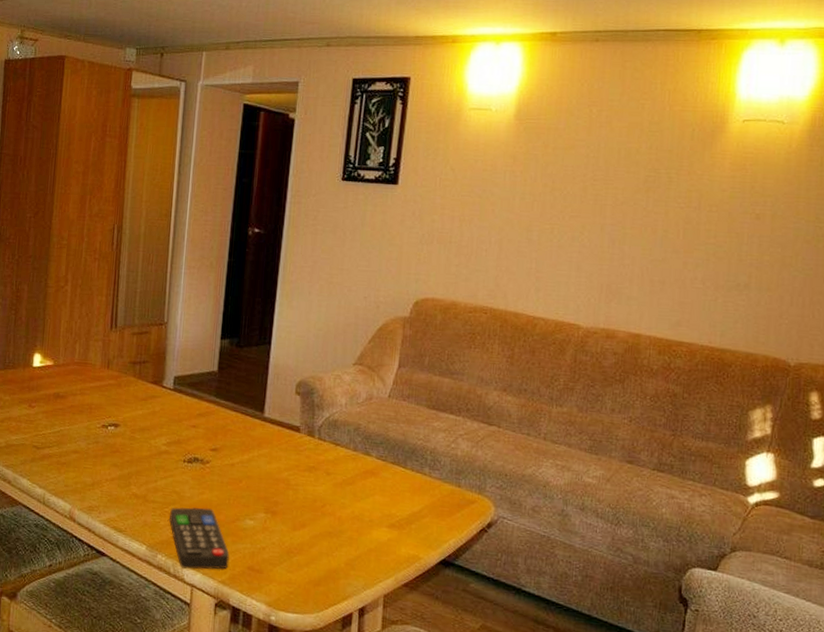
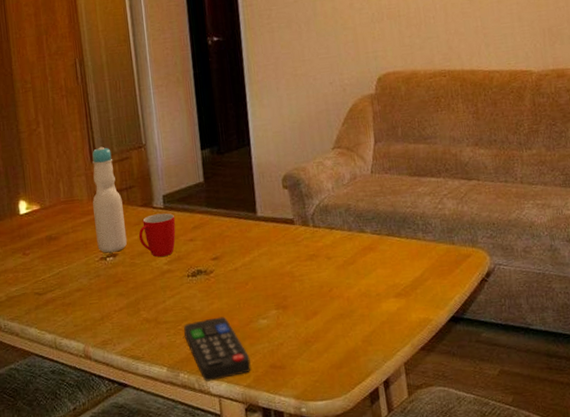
bottle: none [101,316,134,423] -> present [92,146,127,253]
mug: none [143,393,183,437] -> present [138,213,176,257]

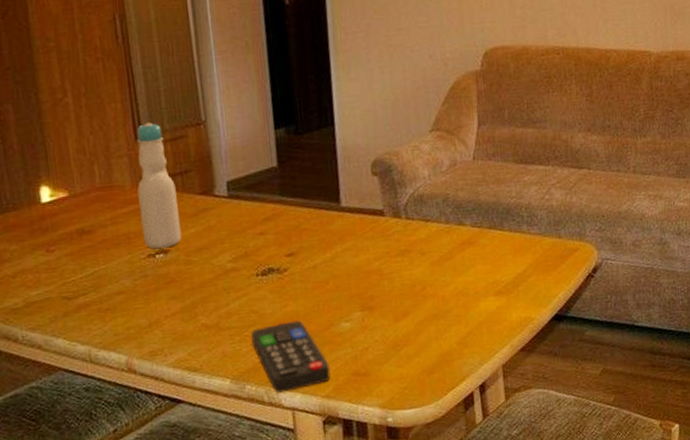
mug: present [138,213,176,257] -> none [196,202,243,254]

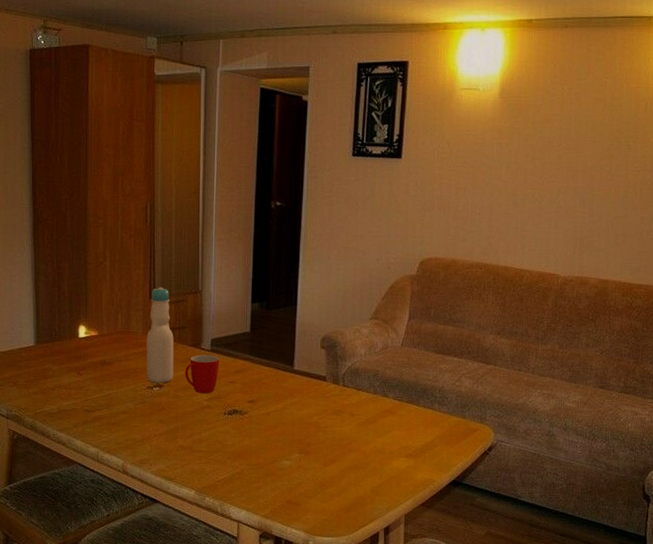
mug: none [196,202,243,254] -> present [184,354,220,394]
remote control: present [251,320,331,394] -> none [215,453,270,508]

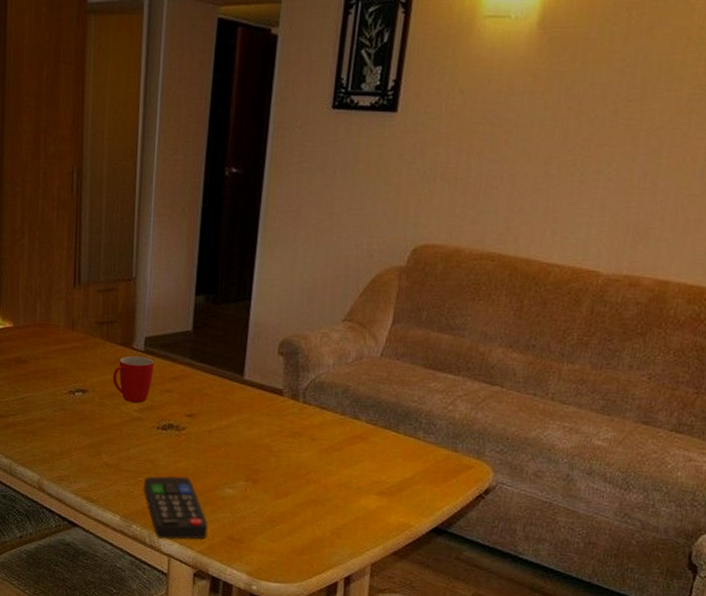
bottle: present [146,287,174,384] -> none [67,271,101,388]
remote control: none [215,453,270,508] -> present [144,476,208,540]

